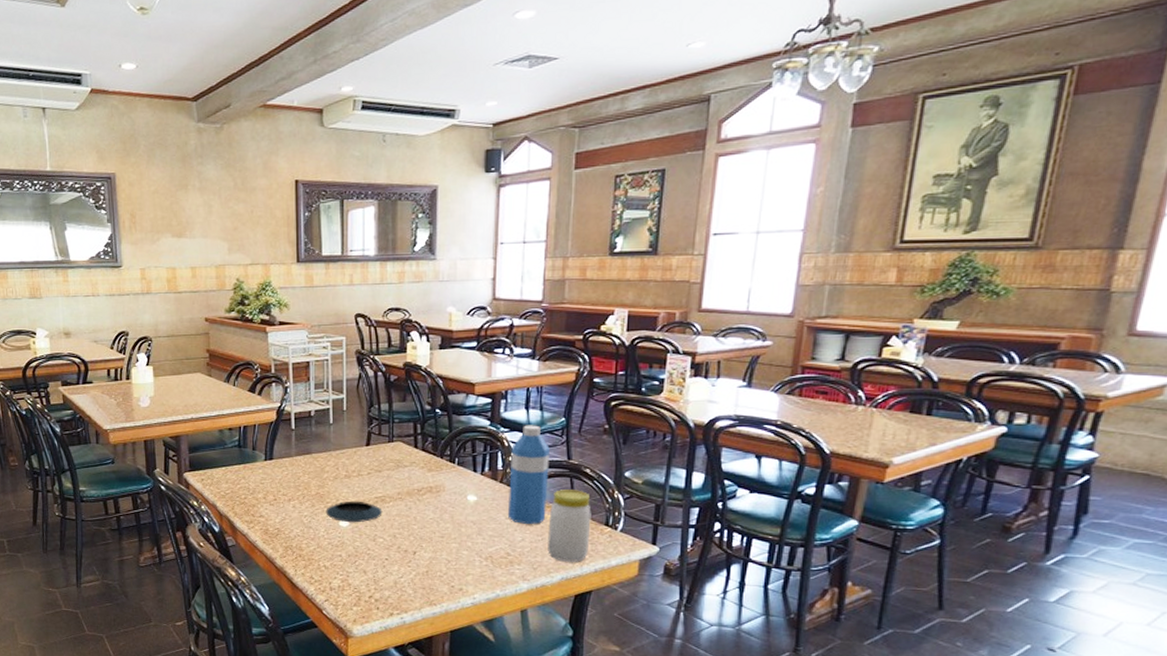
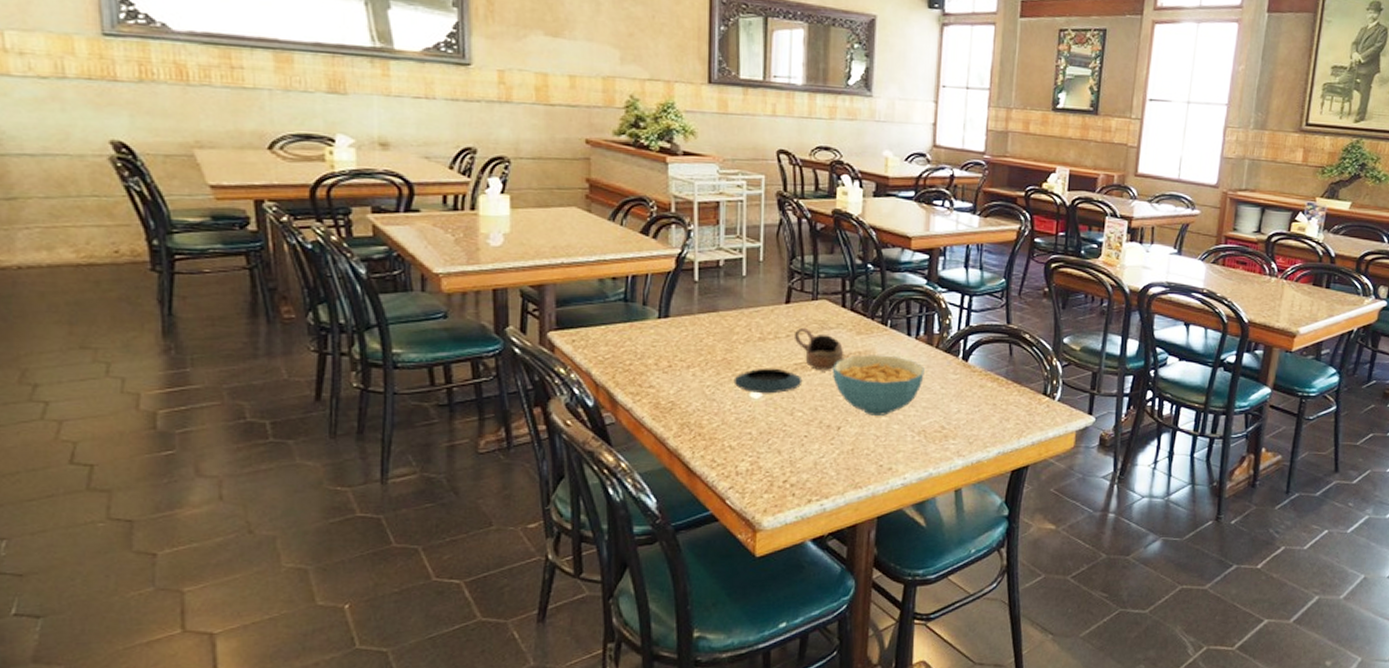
cup: none [375,466,418,503] -> present [795,327,844,370]
cereal bowl: none [407,489,490,543] -> present [832,355,925,416]
water bottle: present [508,425,550,524] -> none [944,285,989,394]
jar: present [548,489,591,562] -> none [984,356,1030,435]

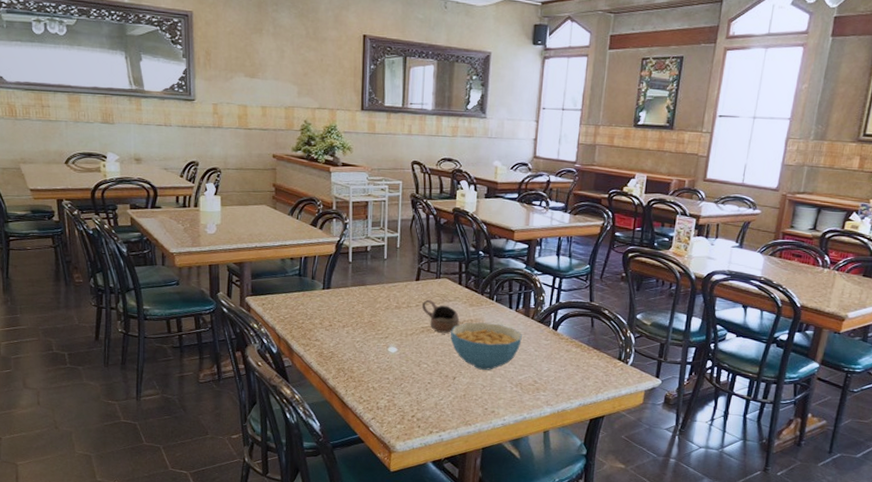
saucer: present [733,368,803,394] -> none [376,329,428,350]

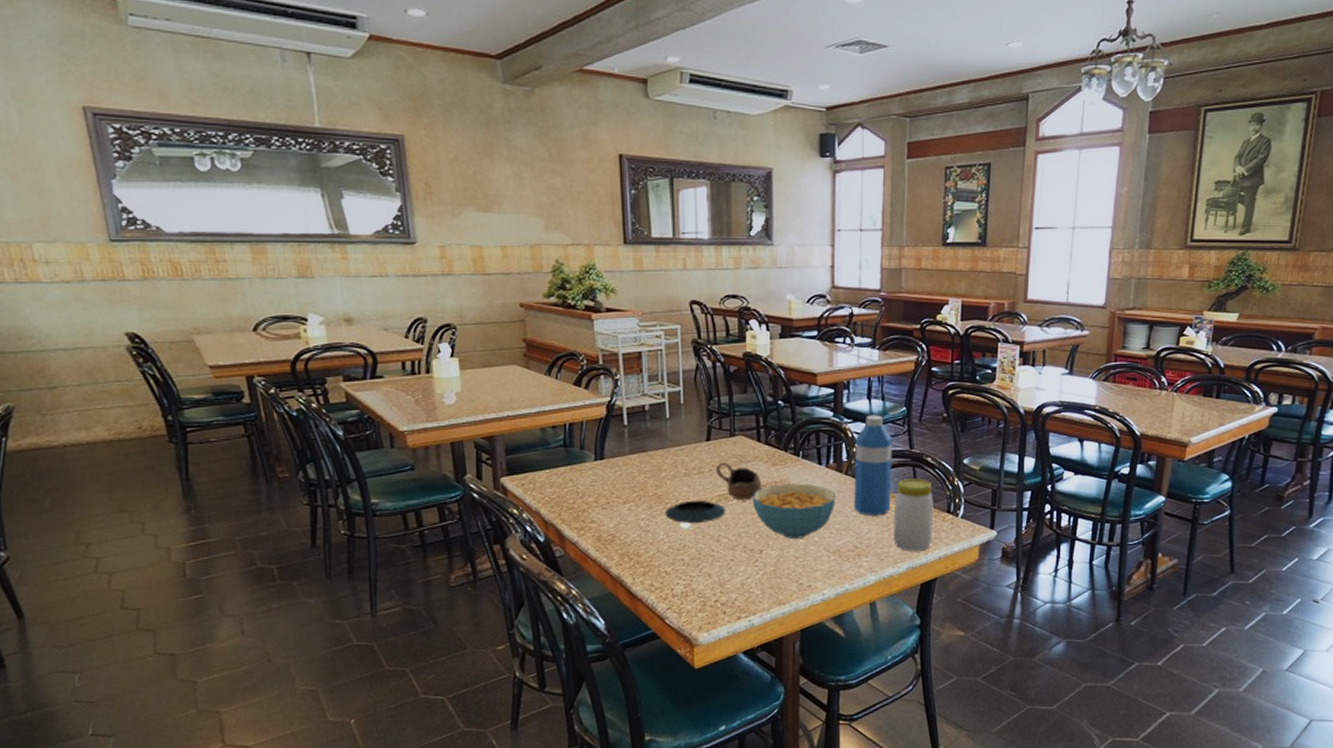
saucer: none [376,329,428,350] -> present [665,500,726,524]
water bottle: none [537,269,575,357] -> present [854,415,892,515]
jar: none [569,327,607,391] -> present [894,478,934,551]

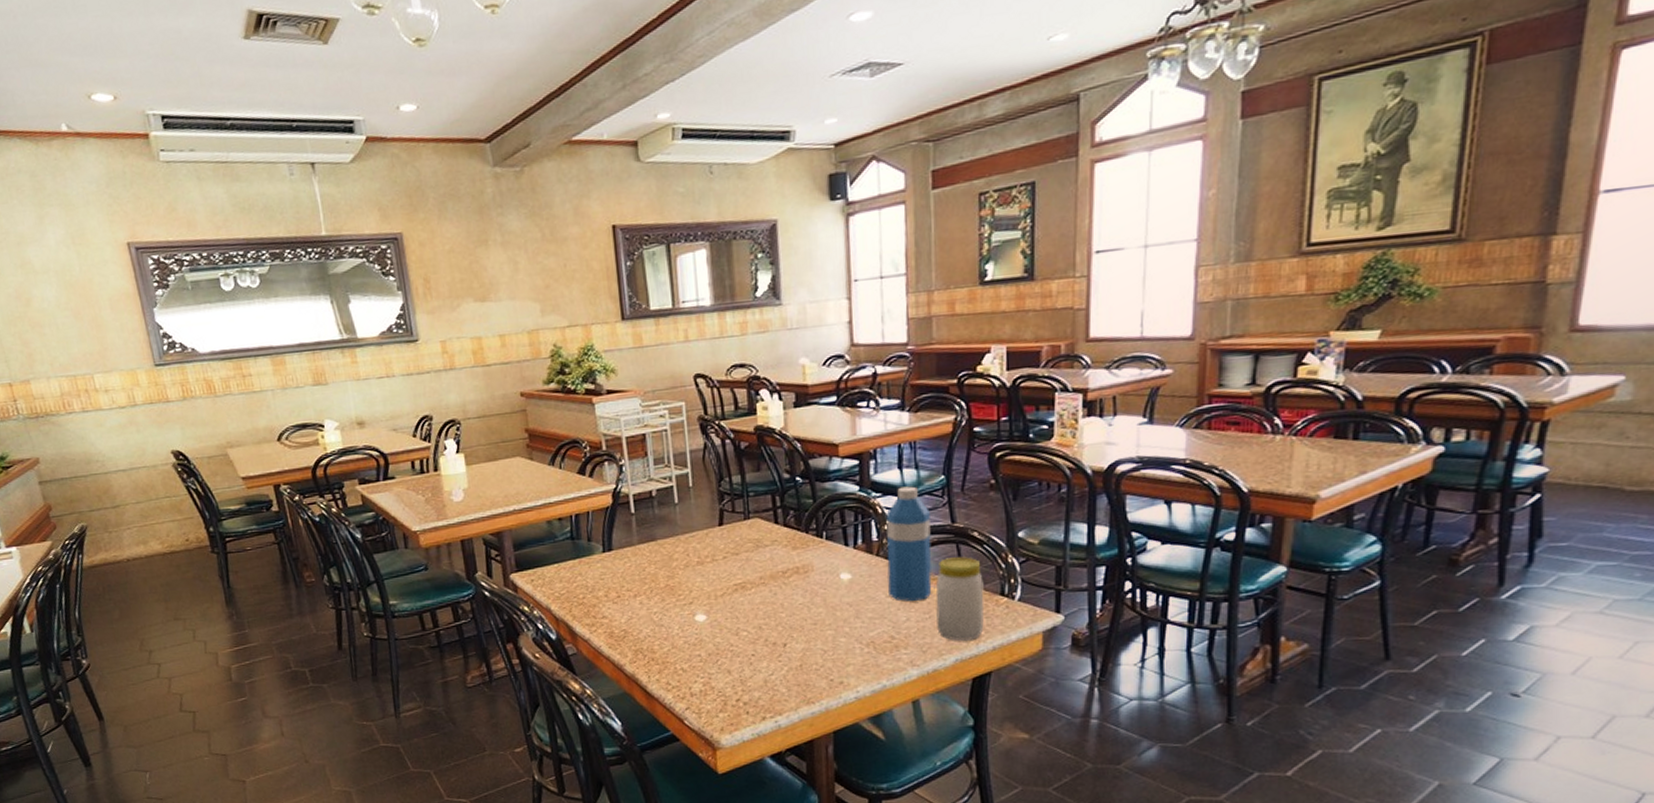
saucer: present [665,500,726,524] -> none [678,590,744,617]
cup: present [717,461,762,500] -> none [731,547,783,589]
cereal bowl: present [752,483,836,539] -> none [771,568,867,630]

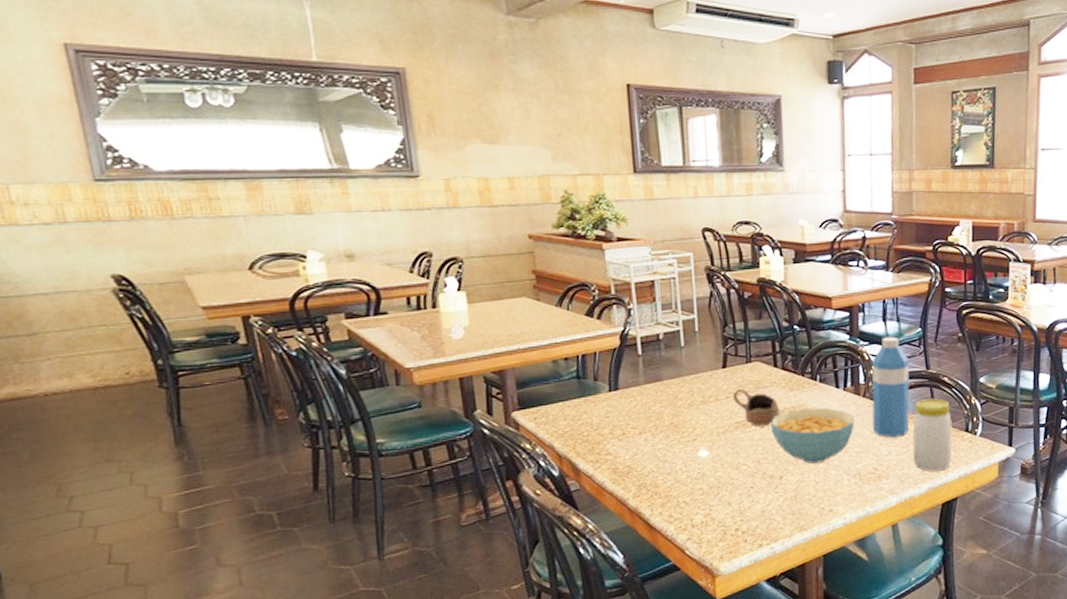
cup: none [731,547,783,589] -> present [734,388,780,426]
cereal bowl: none [771,568,867,630] -> present [770,407,855,464]

